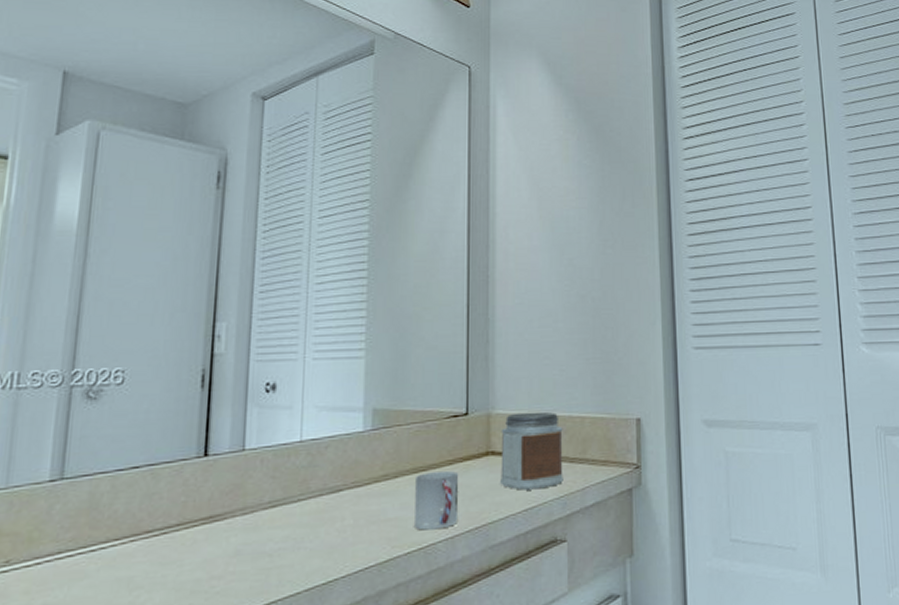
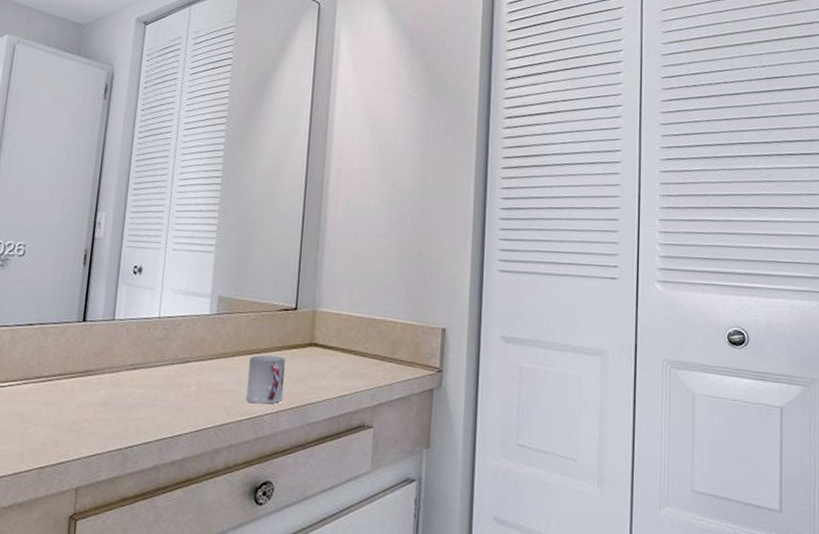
jar: present [500,411,563,491] -> none [320,312,377,380]

